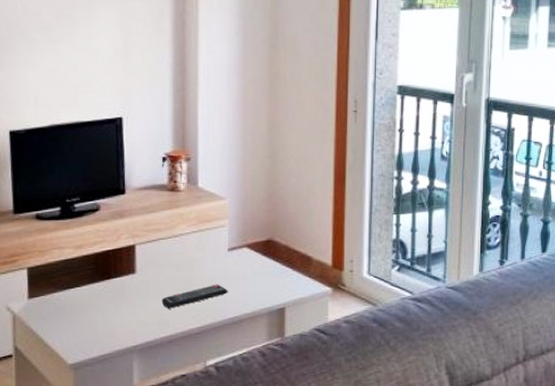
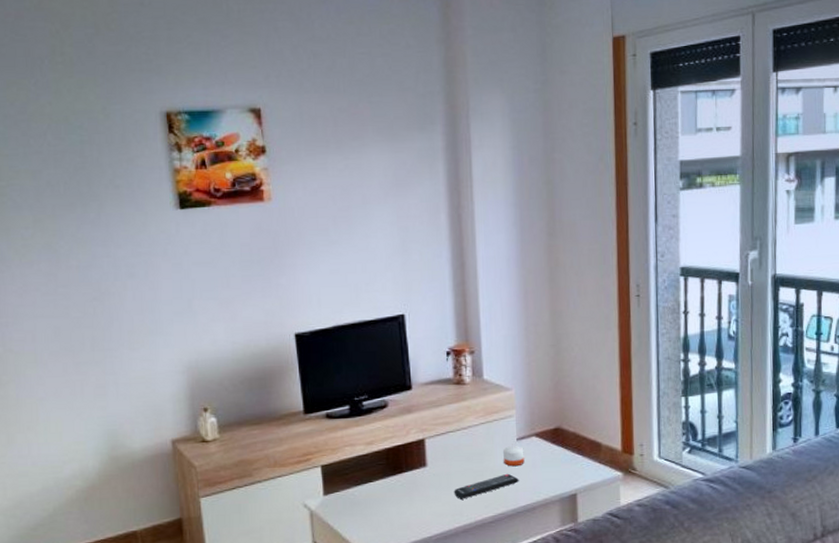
candle: none [214,256,235,277] -> present [503,446,525,467]

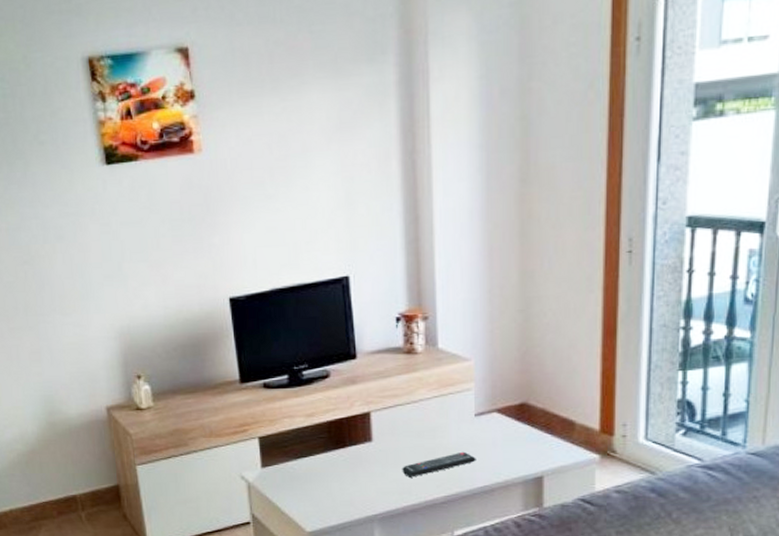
candle: present [503,446,525,467] -> none [459,422,483,445]

